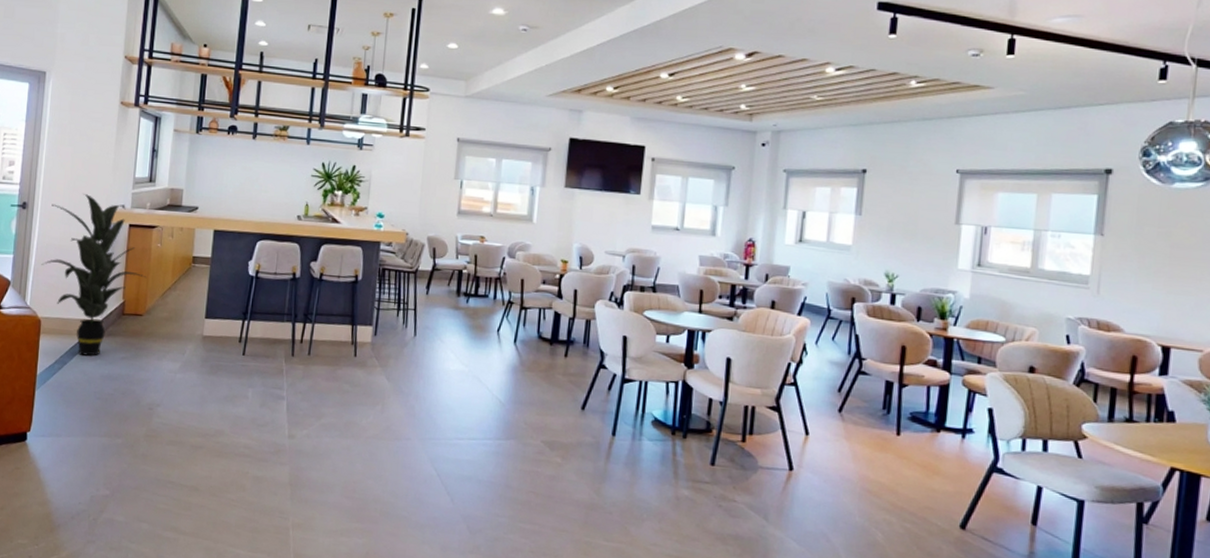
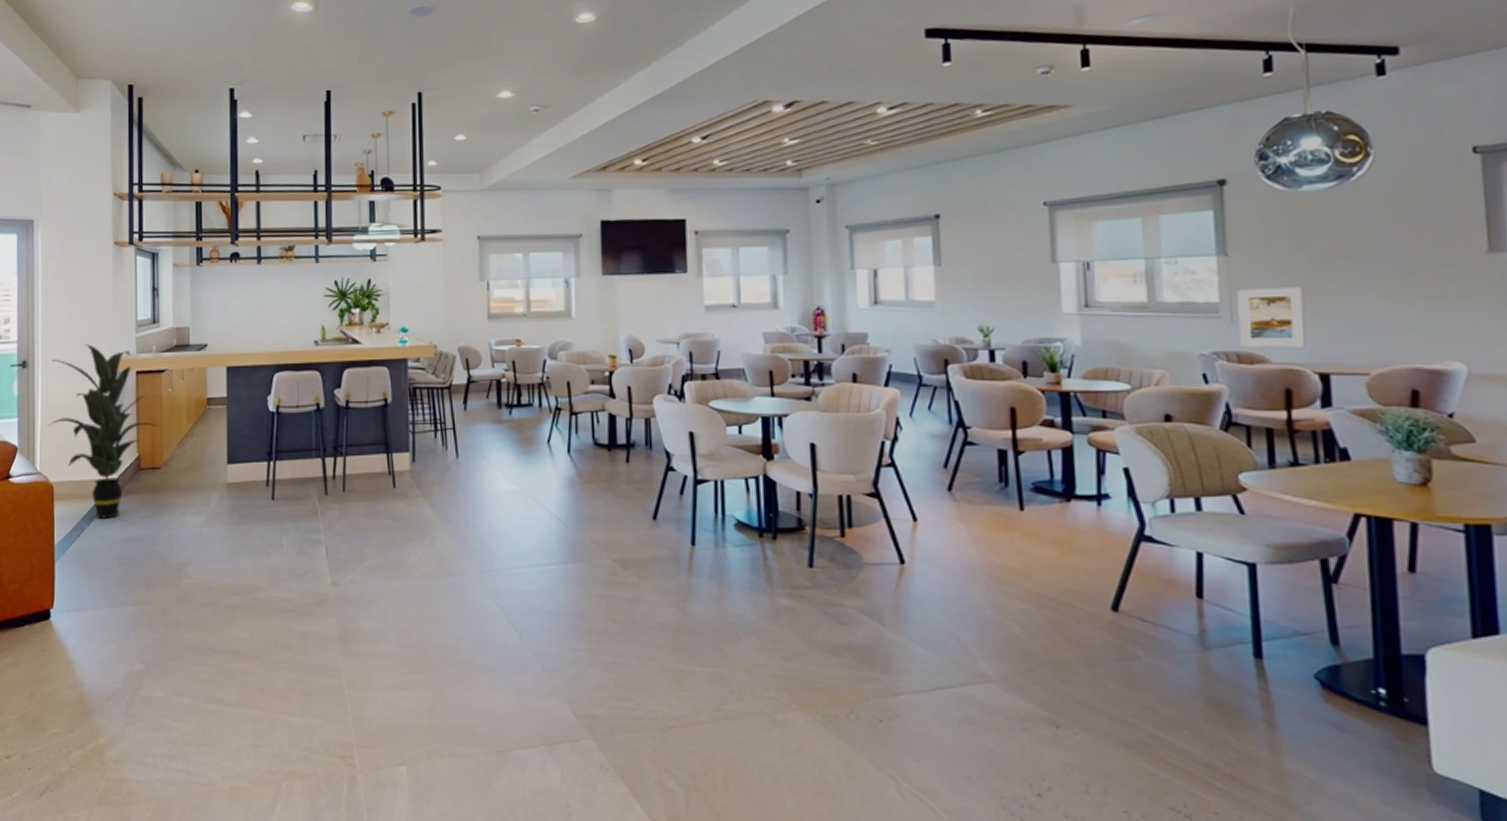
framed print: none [1102,266,1161,322] -> present [1237,287,1306,348]

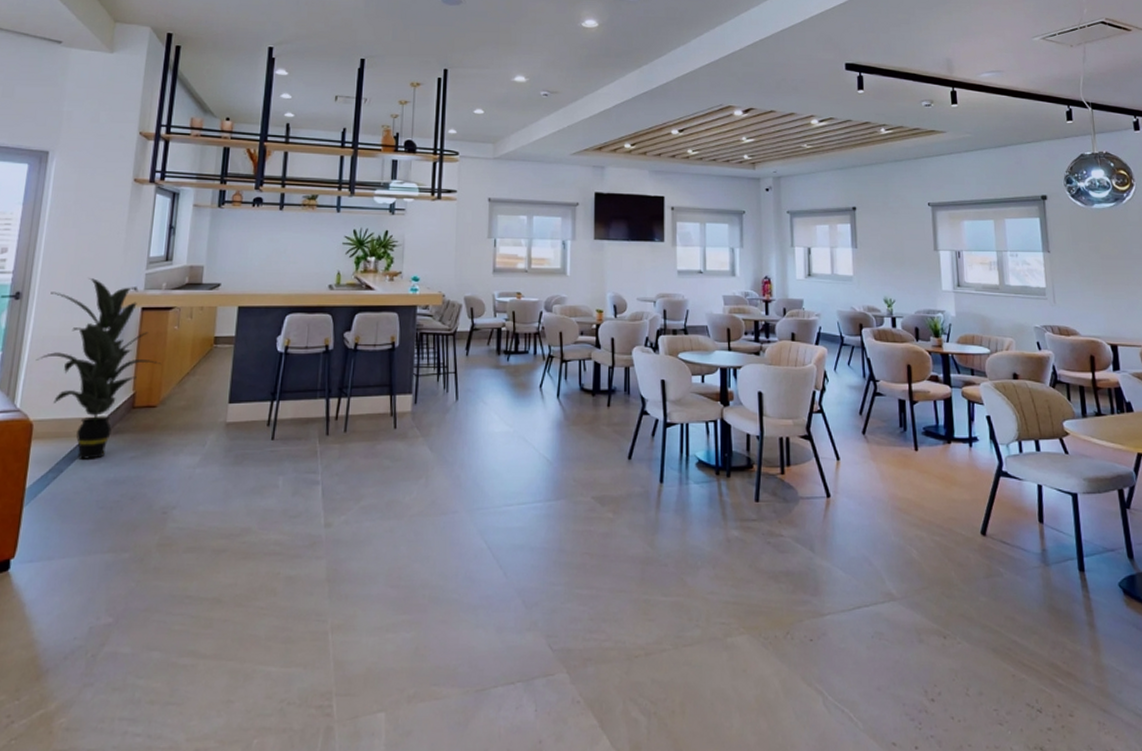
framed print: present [1237,287,1306,348] -> none [1057,279,1102,324]

